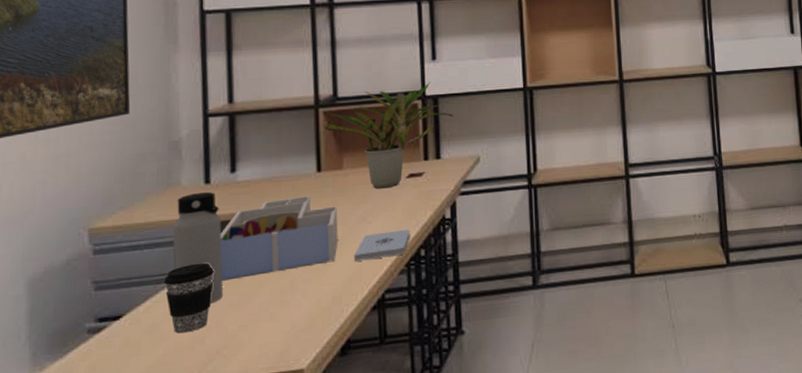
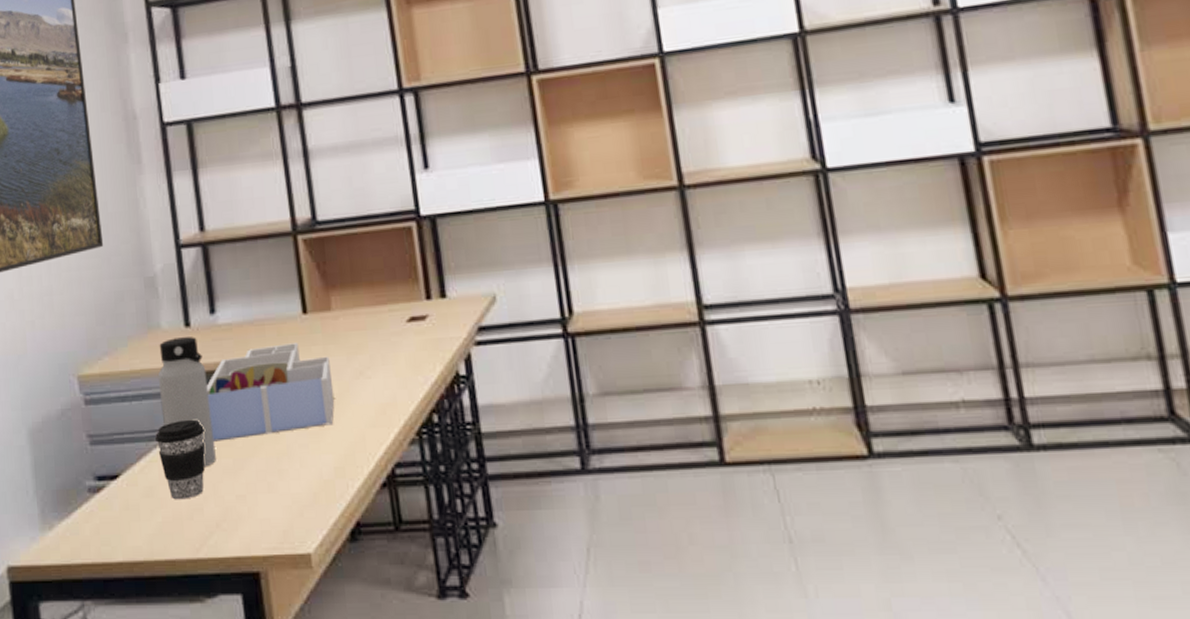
potted plant: present [325,81,454,188] -> none [306,197,458,335]
notepad: present [353,229,410,261] -> none [353,387,419,426]

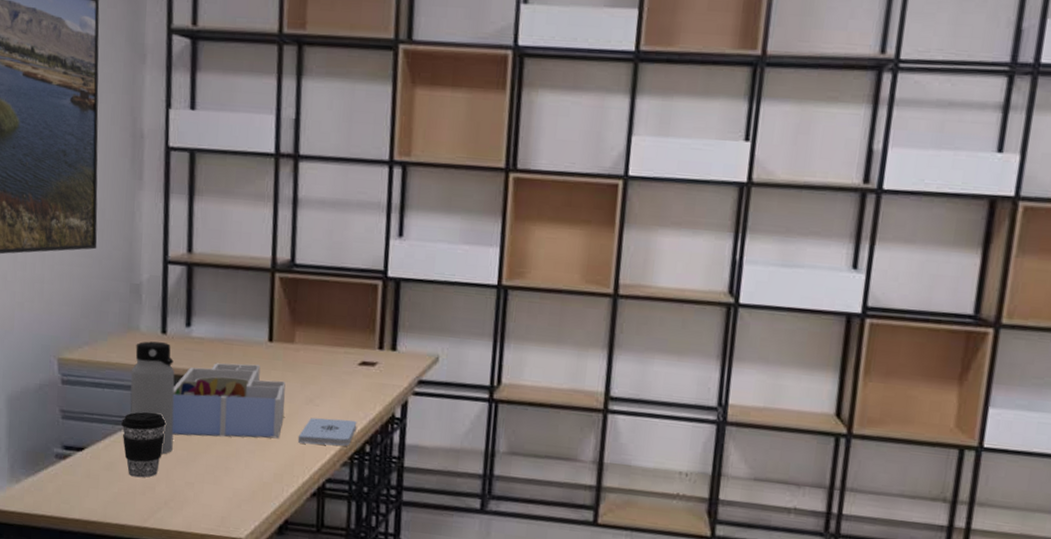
notepad: none [353,387,419,426] -> present [297,417,357,446]

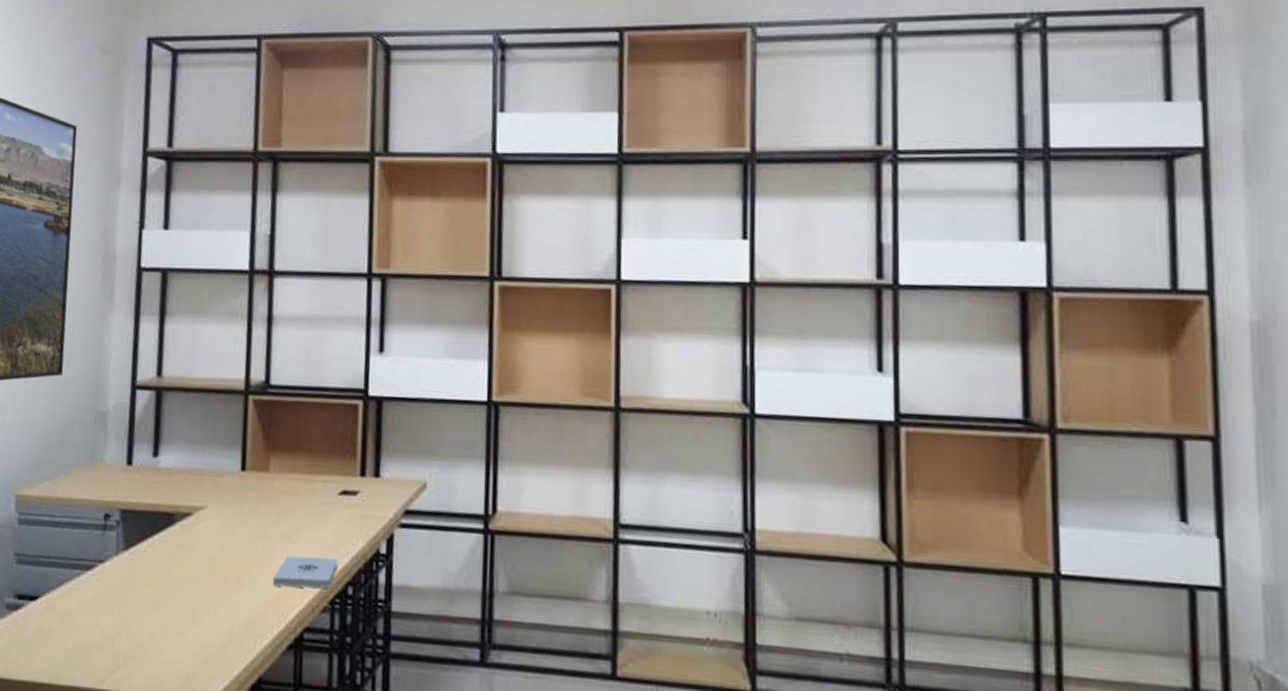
coffee cup: present [121,411,166,478] -> none [80,553,128,631]
water bottle: present [130,341,175,455] -> none [90,473,140,603]
desk organizer: present [172,363,286,439] -> none [134,496,259,582]

